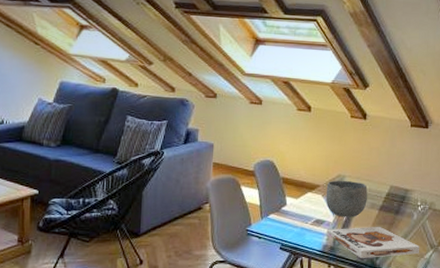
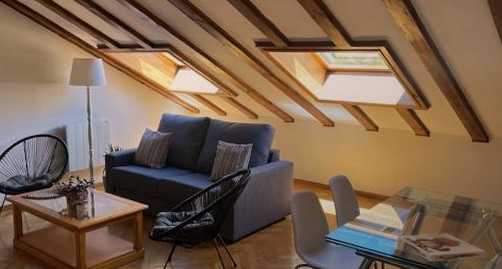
bowl: present [326,180,368,217] -> none [395,191,434,225]

